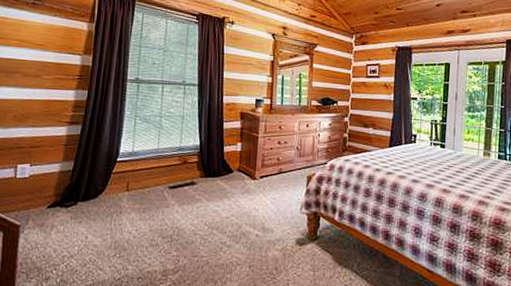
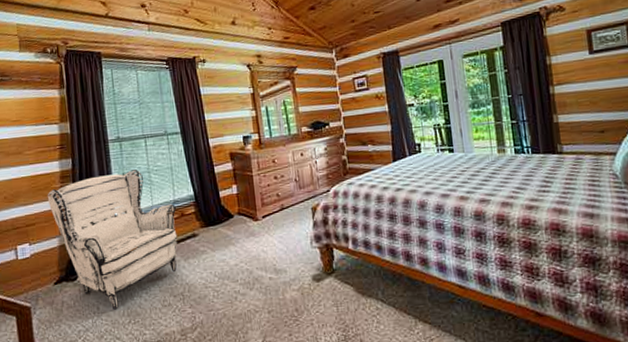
armchair: none [57,111,180,242] -> present [47,169,178,310]

